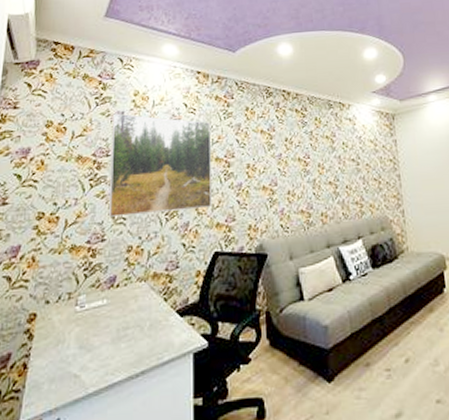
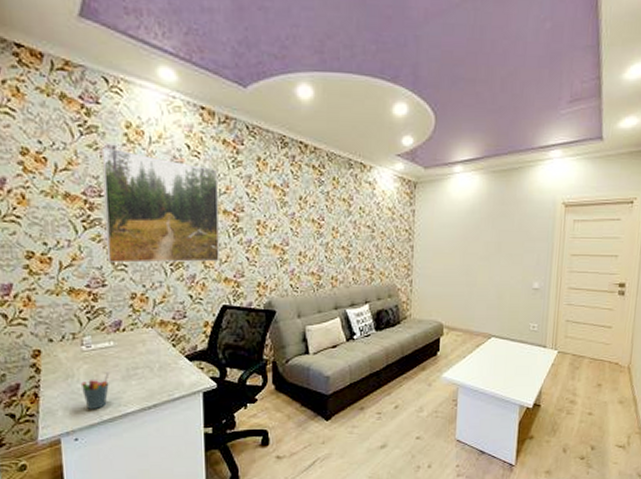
pen holder: none [70,333,100,382] -> present [80,371,110,410]

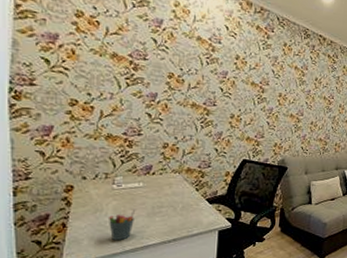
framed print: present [101,147,219,263] -> none [145,19,250,123]

